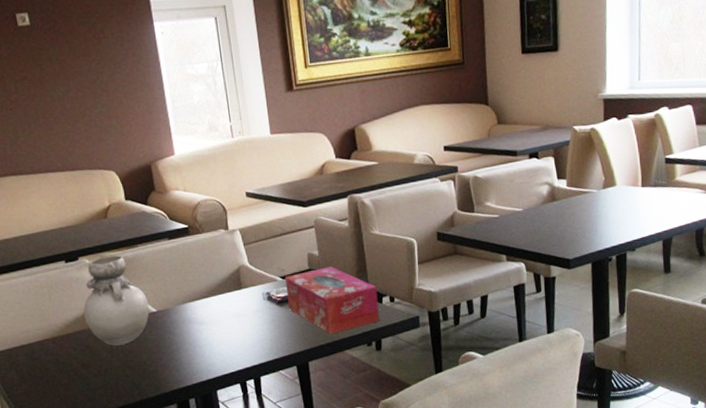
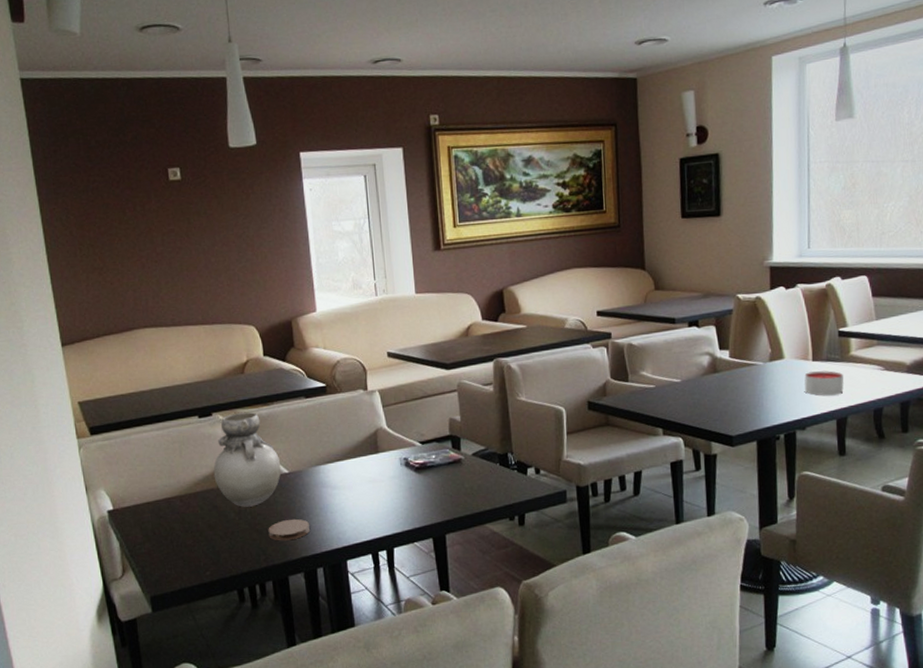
coaster: none [140,354,181,376] -> present [268,518,311,541]
tissue box: present [285,266,380,335] -> none [425,433,524,506]
candle: none [634,195,669,219] -> present [804,371,844,396]

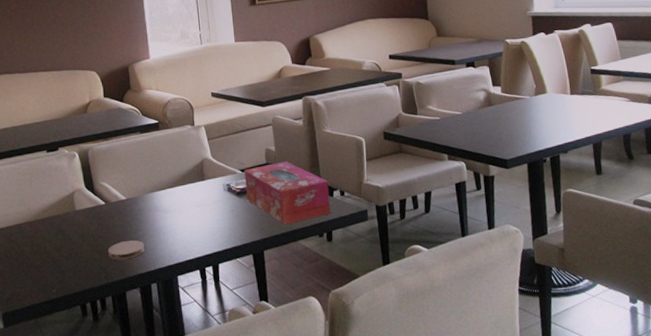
vase: present [213,412,281,507] -> none [59,147,120,231]
tissue box: none [425,433,524,506] -> present [244,161,331,225]
candle: present [804,371,844,396] -> none [564,102,598,124]

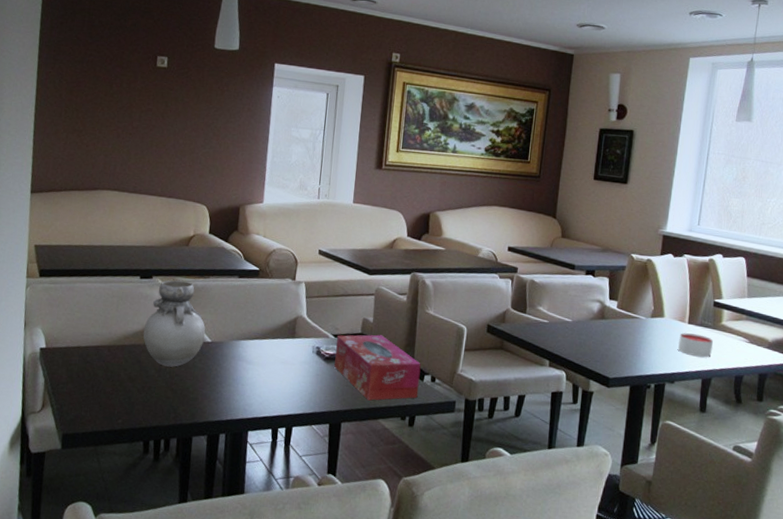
vase: none [59,147,120,231] -> present [143,280,206,367]
coaster: present [108,240,146,260] -> none [182,384,221,404]
candle: none [564,102,598,124] -> present [678,333,713,358]

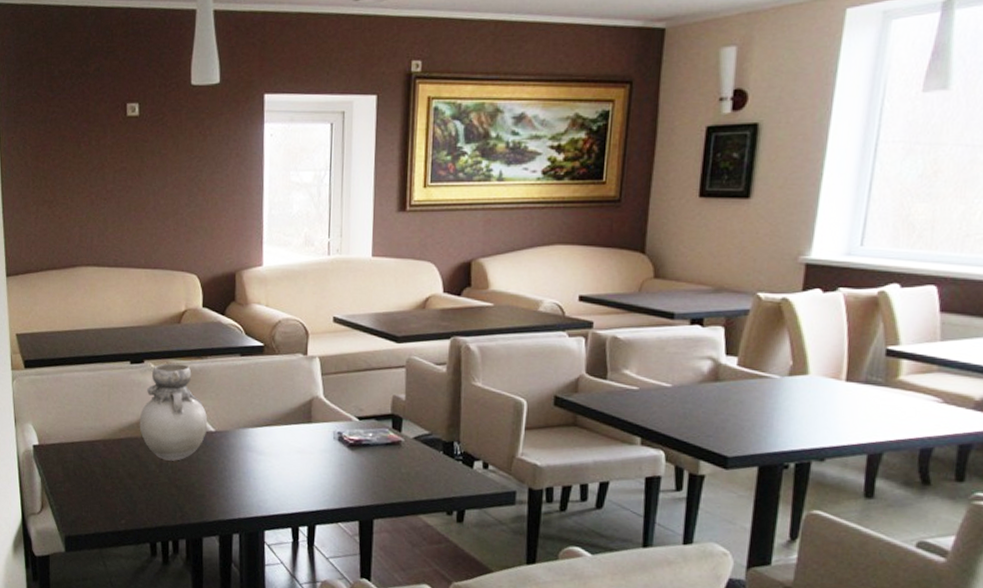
tissue box: present [334,334,421,401] -> none [361,414,469,493]
candle: present [678,333,713,358] -> none [831,394,885,426]

